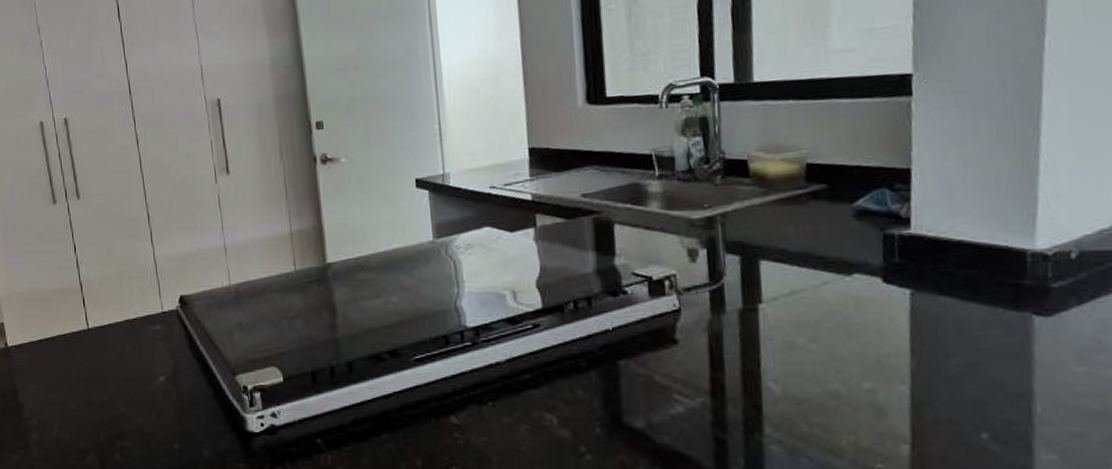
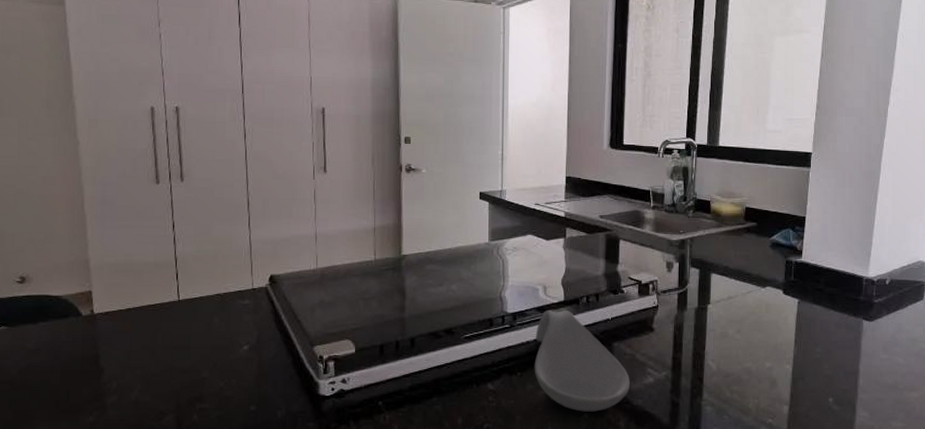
spoon rest: none [507,319,649,452] -> present [534,309,630,412]

